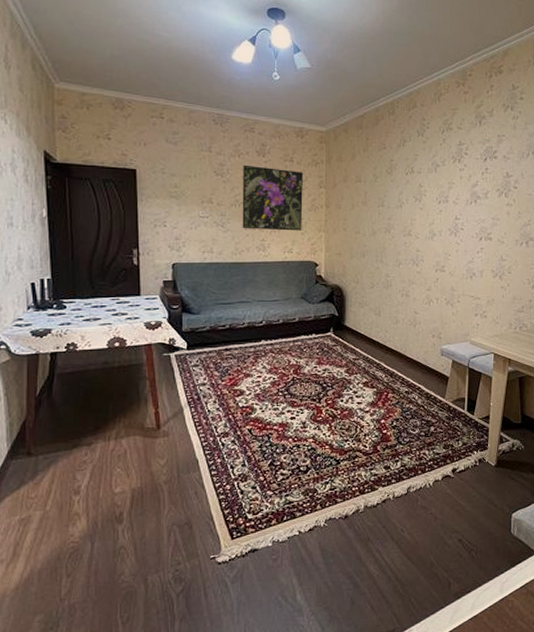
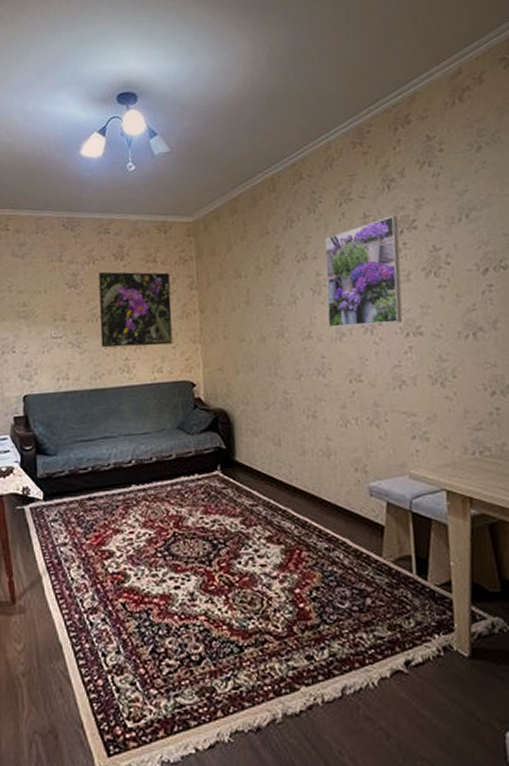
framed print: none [424,146,484,230] -> present [324,215,403,327]

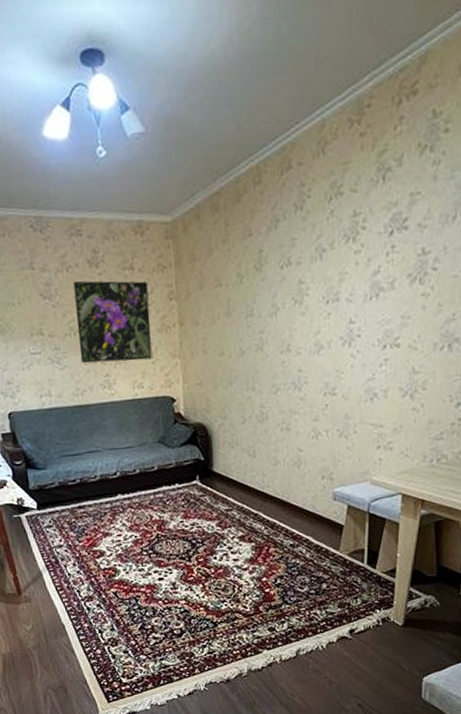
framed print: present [324,215,403,327] -> none [307,213,390,340]

